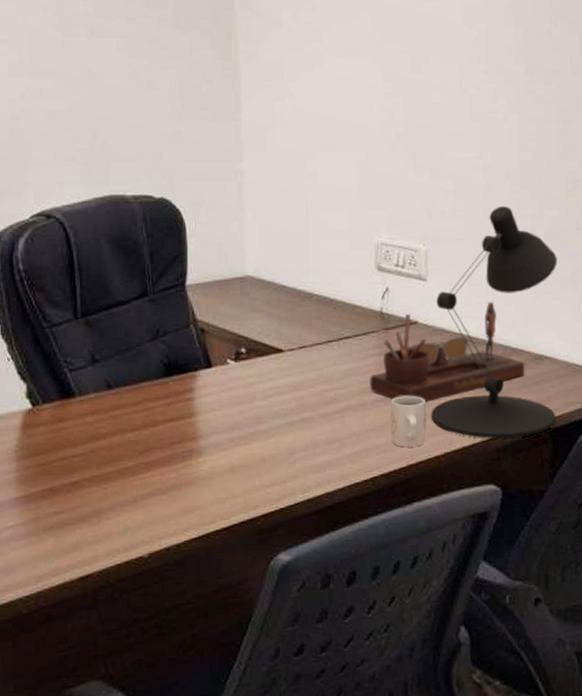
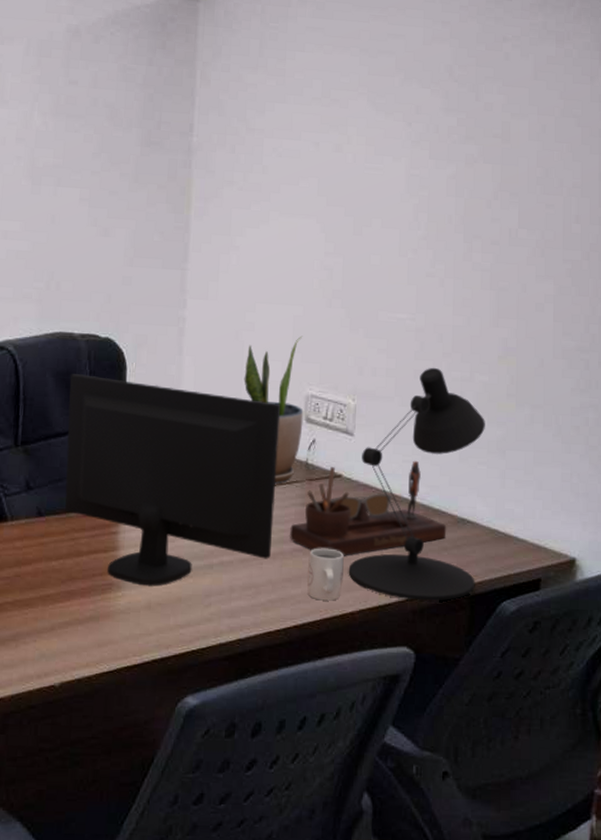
monitor: none [126,238,353,449] -> present [64,374,281,586]
potted plant: none [310,182,375,335] -> present [244,336,304,483]

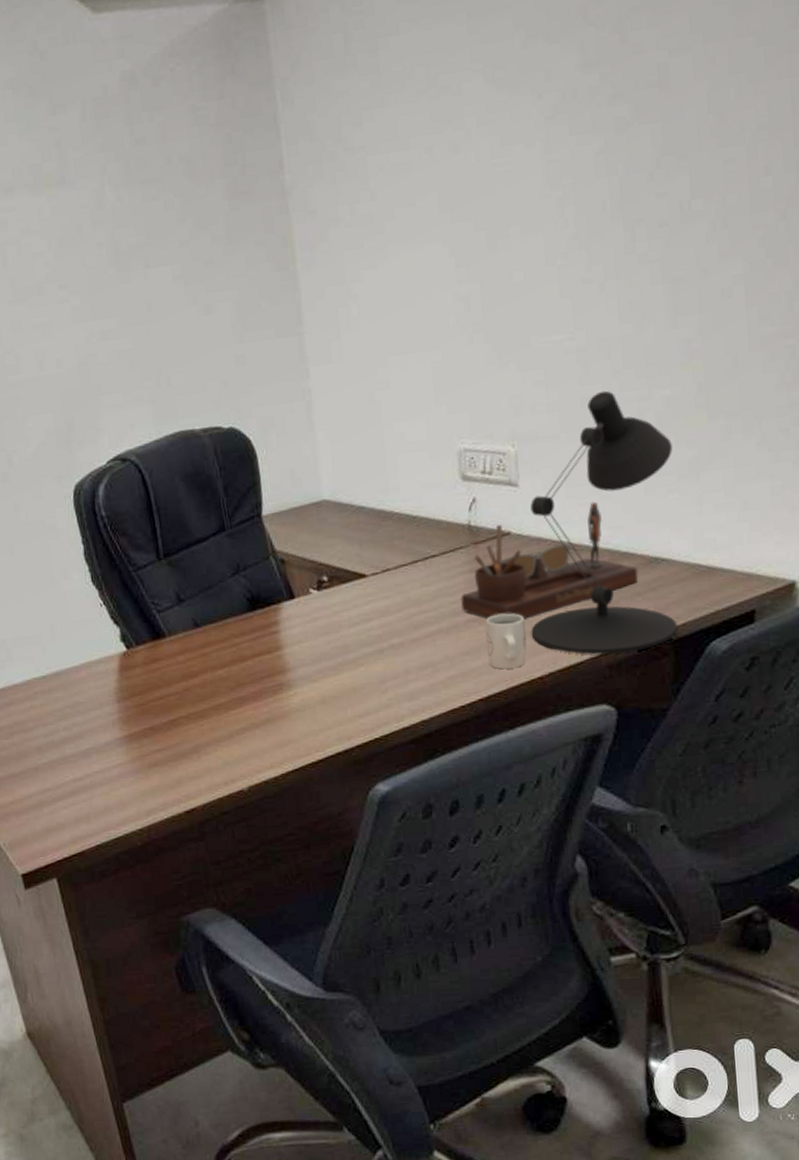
monitor: present [64,374,281,586] -> none [199,465,444,681]
potted plant: present [244,336,304,483] -> none [385,383,460,553]

